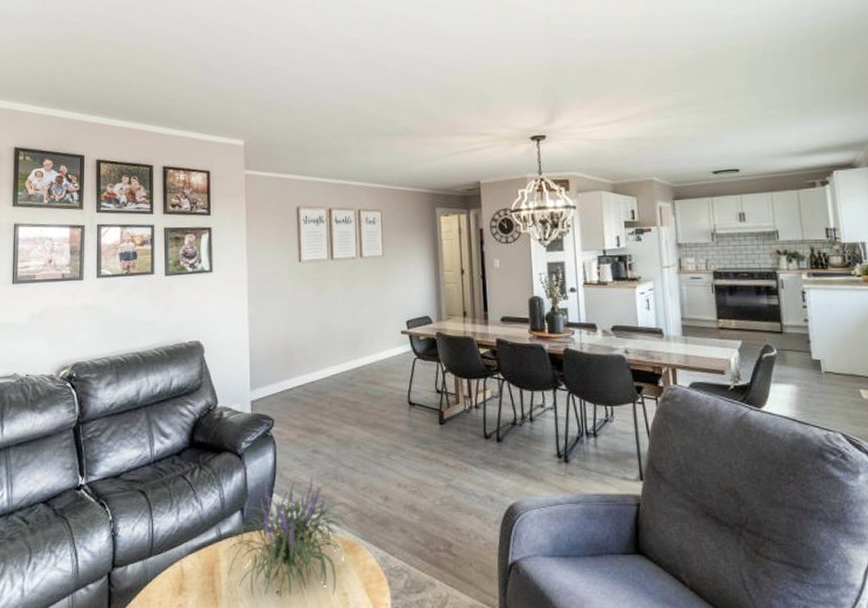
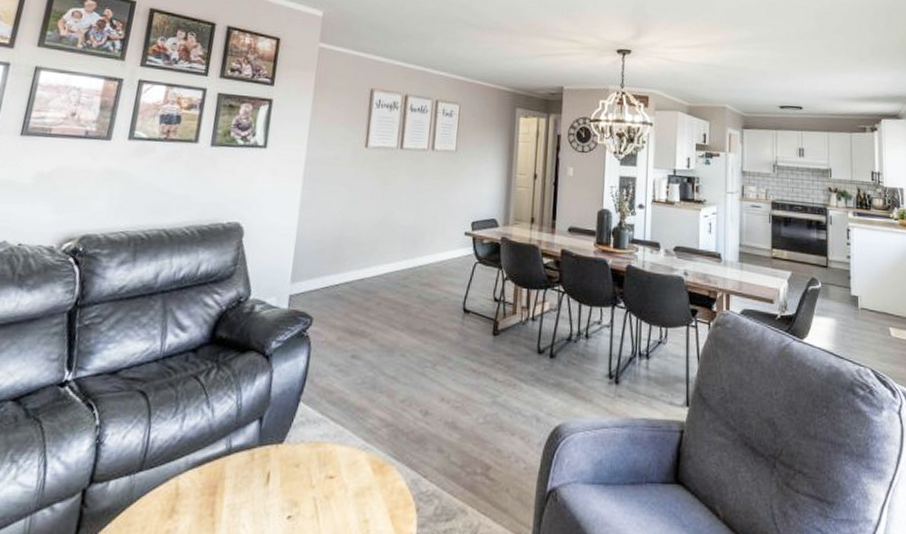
plant: present [223,477,348,599] -> none [229,386,382,526]

